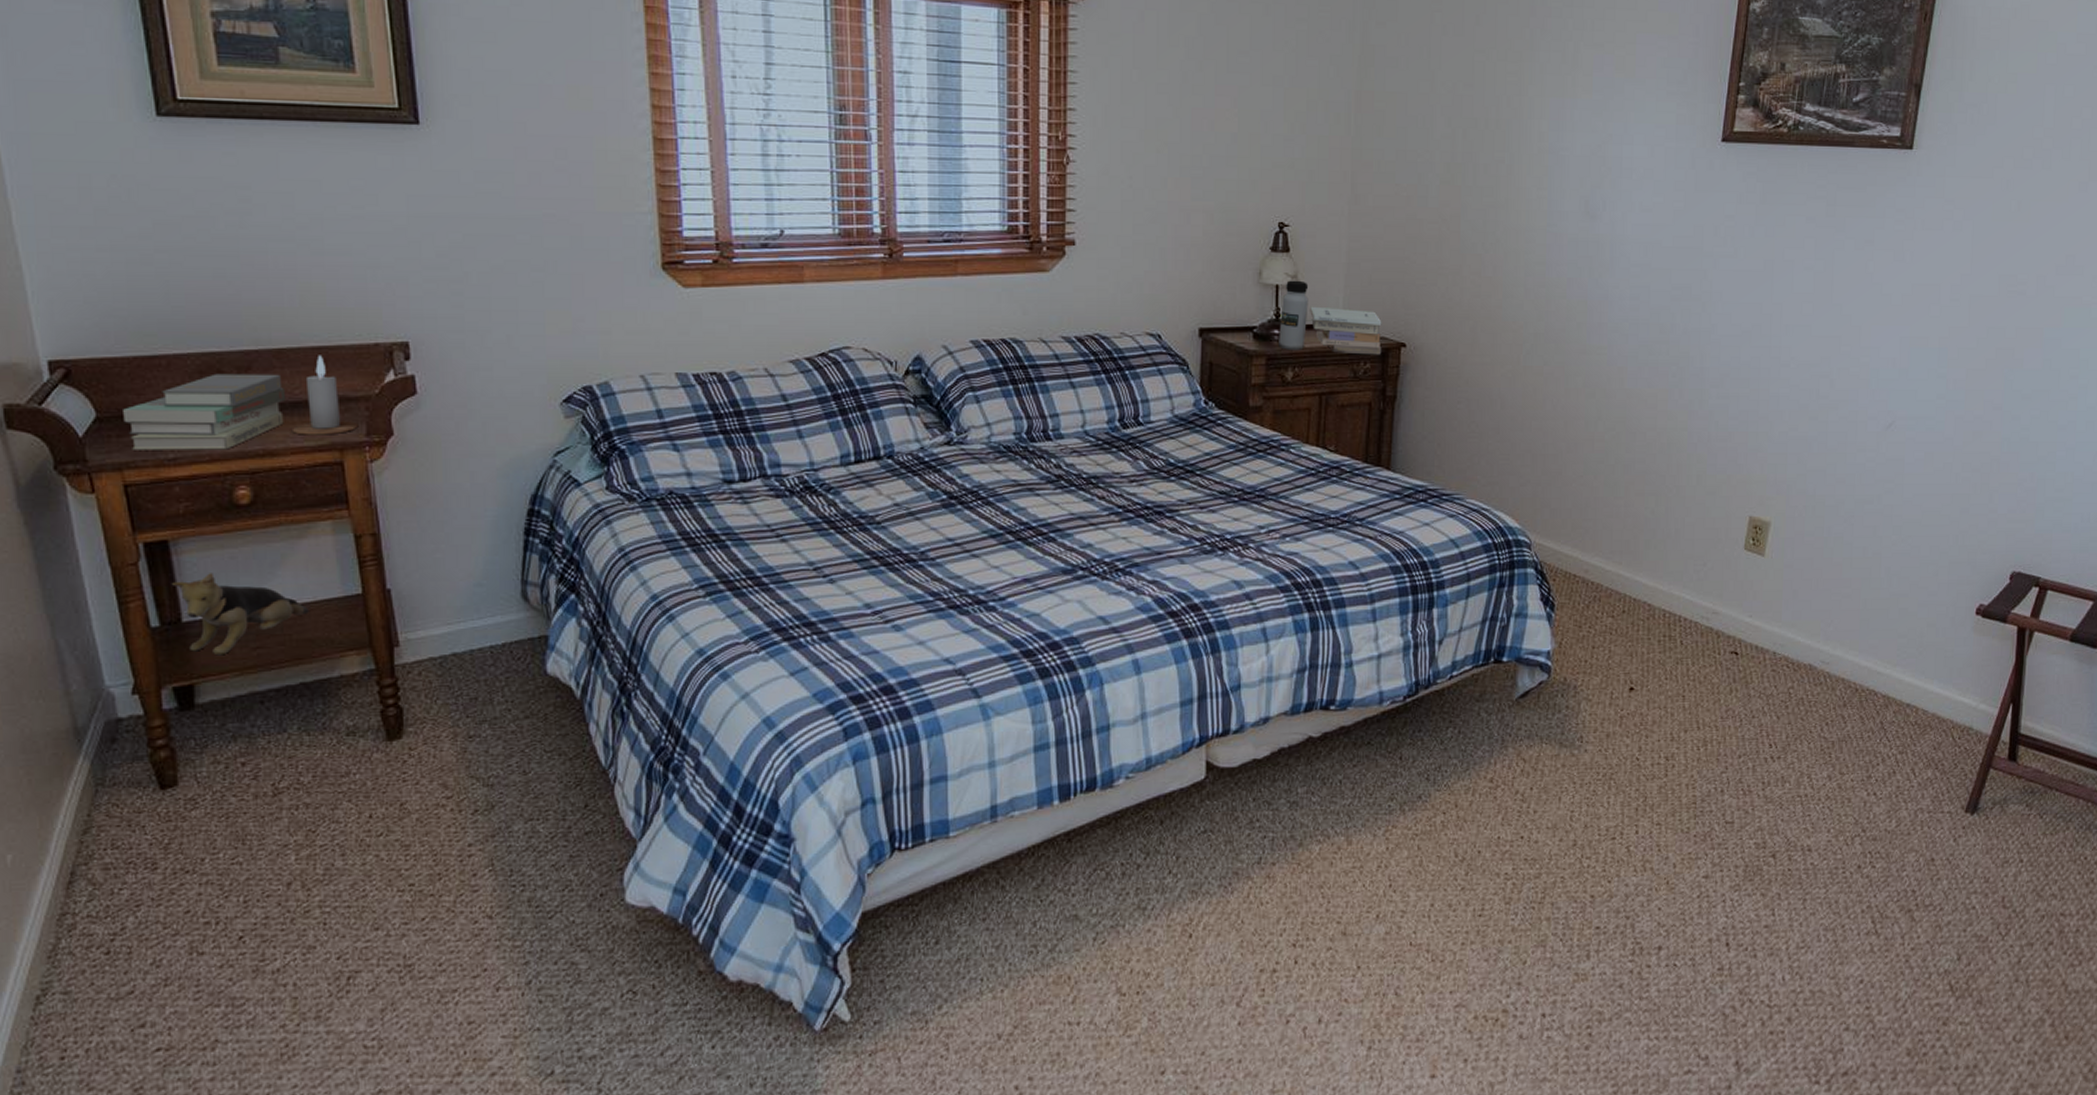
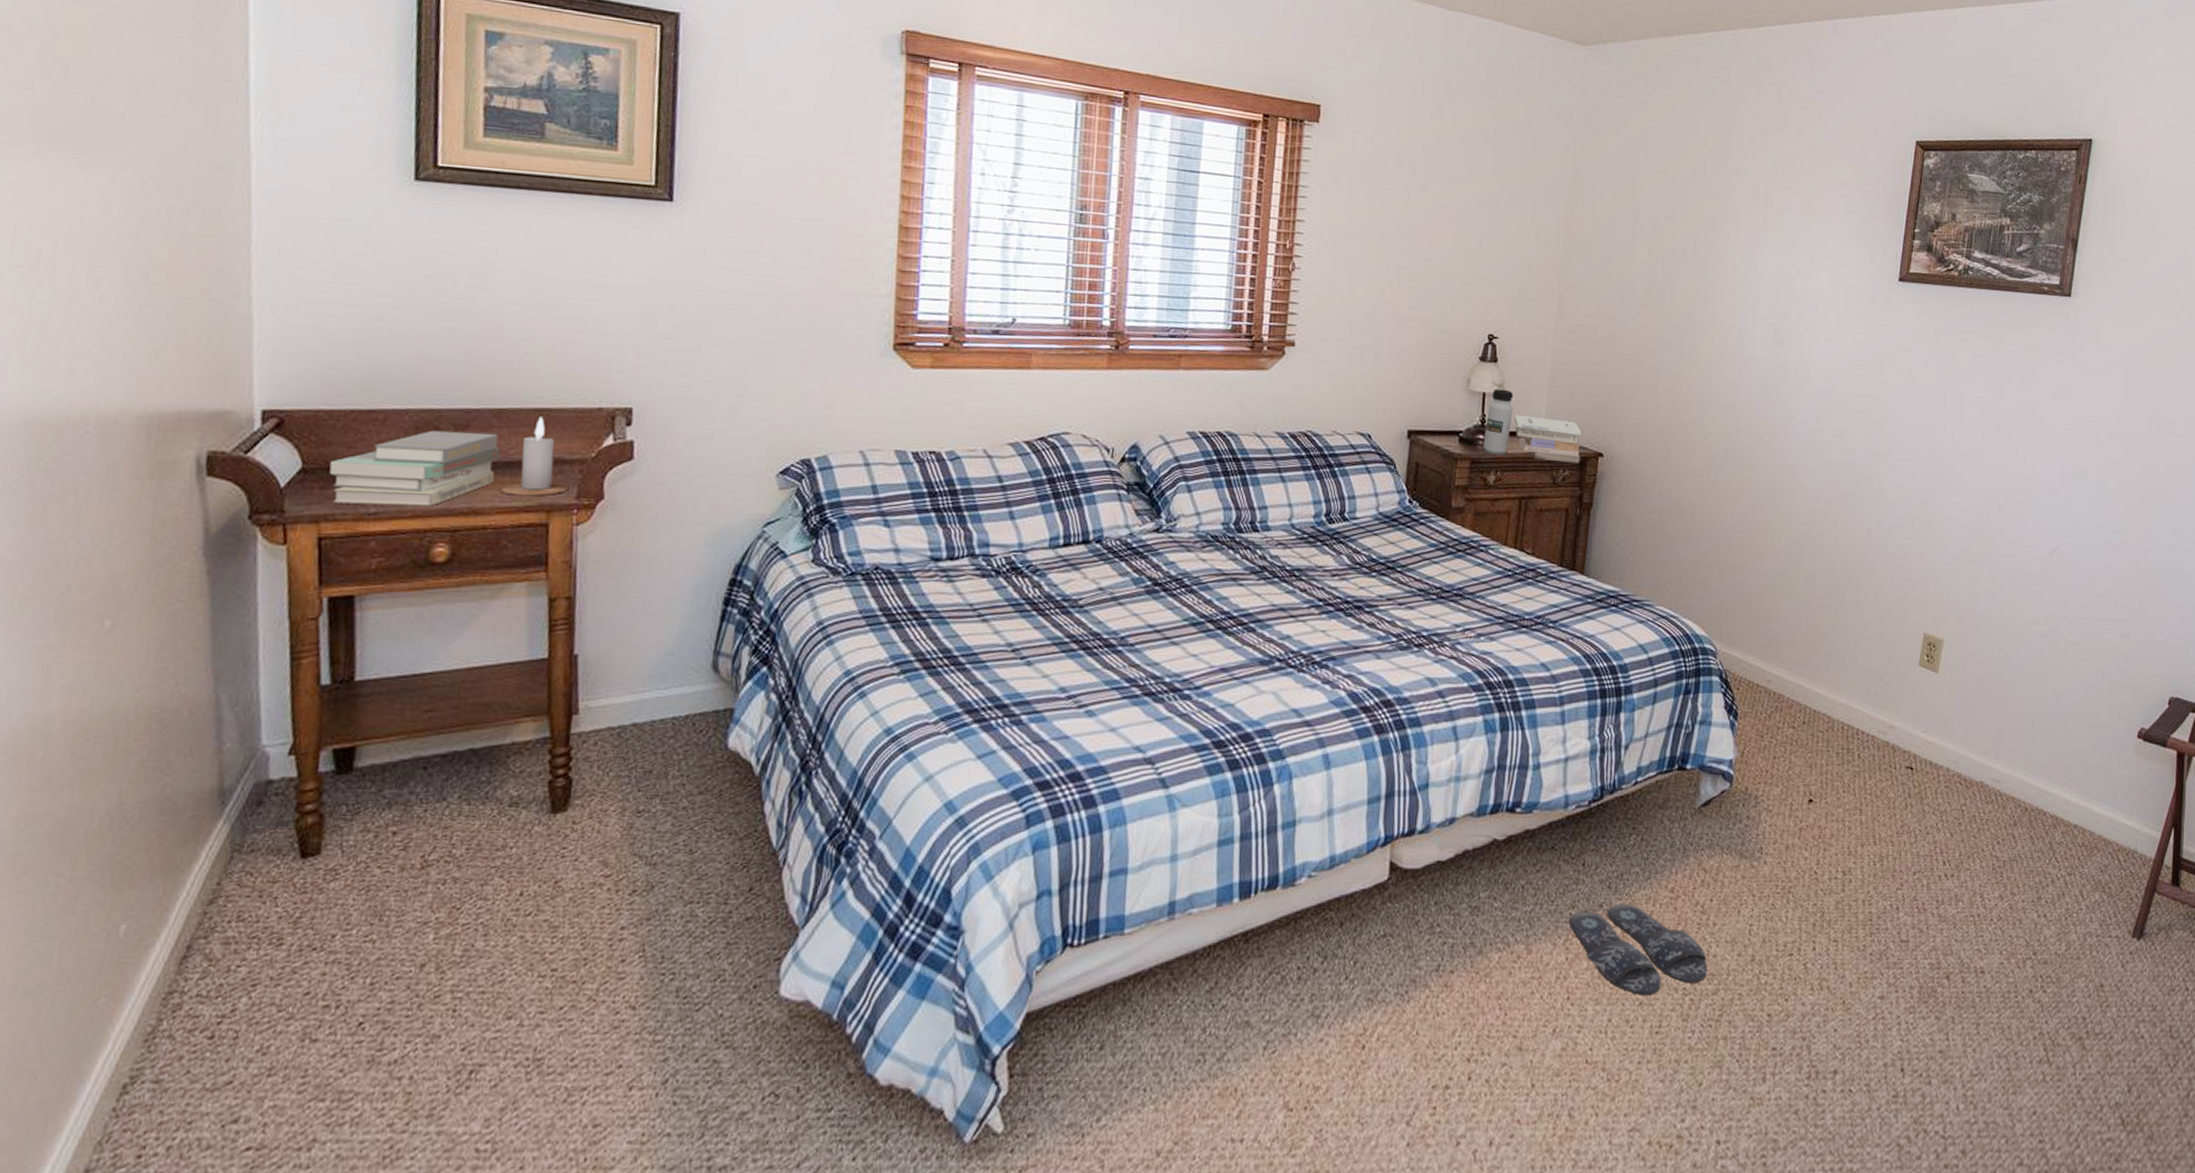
plush toy: present [171,573,309,656] -> none [349,631,490,717]
slippers: none [1389,794,1529,881] -> present [1569,903,1707,995]

